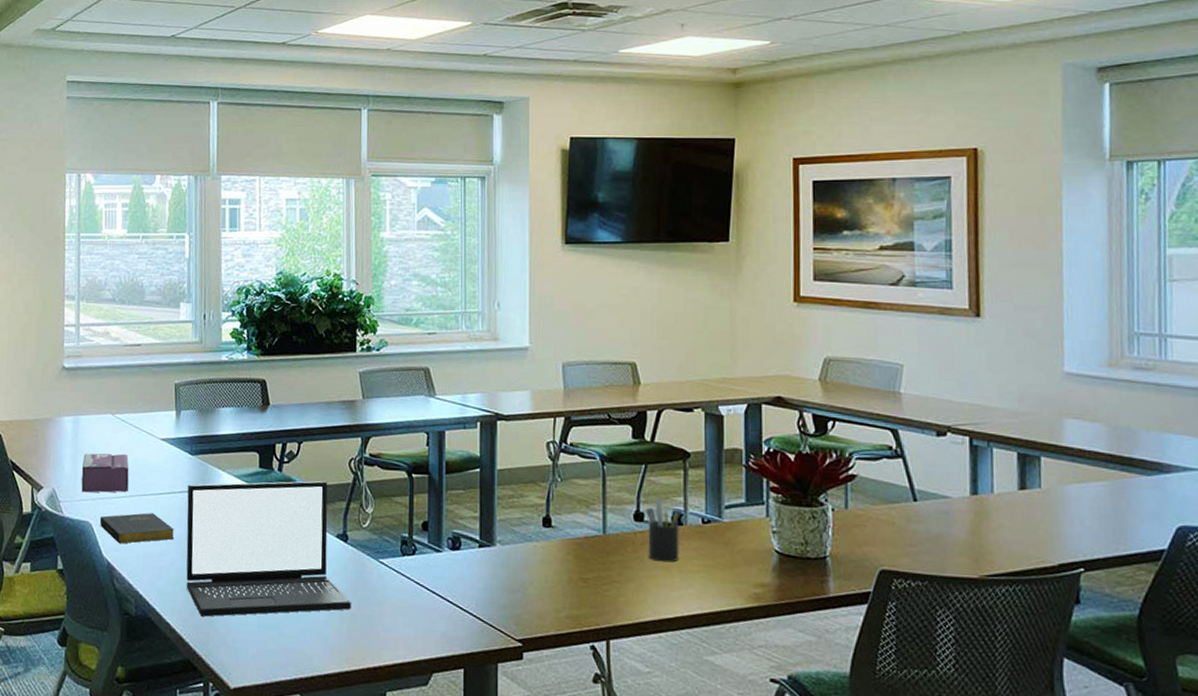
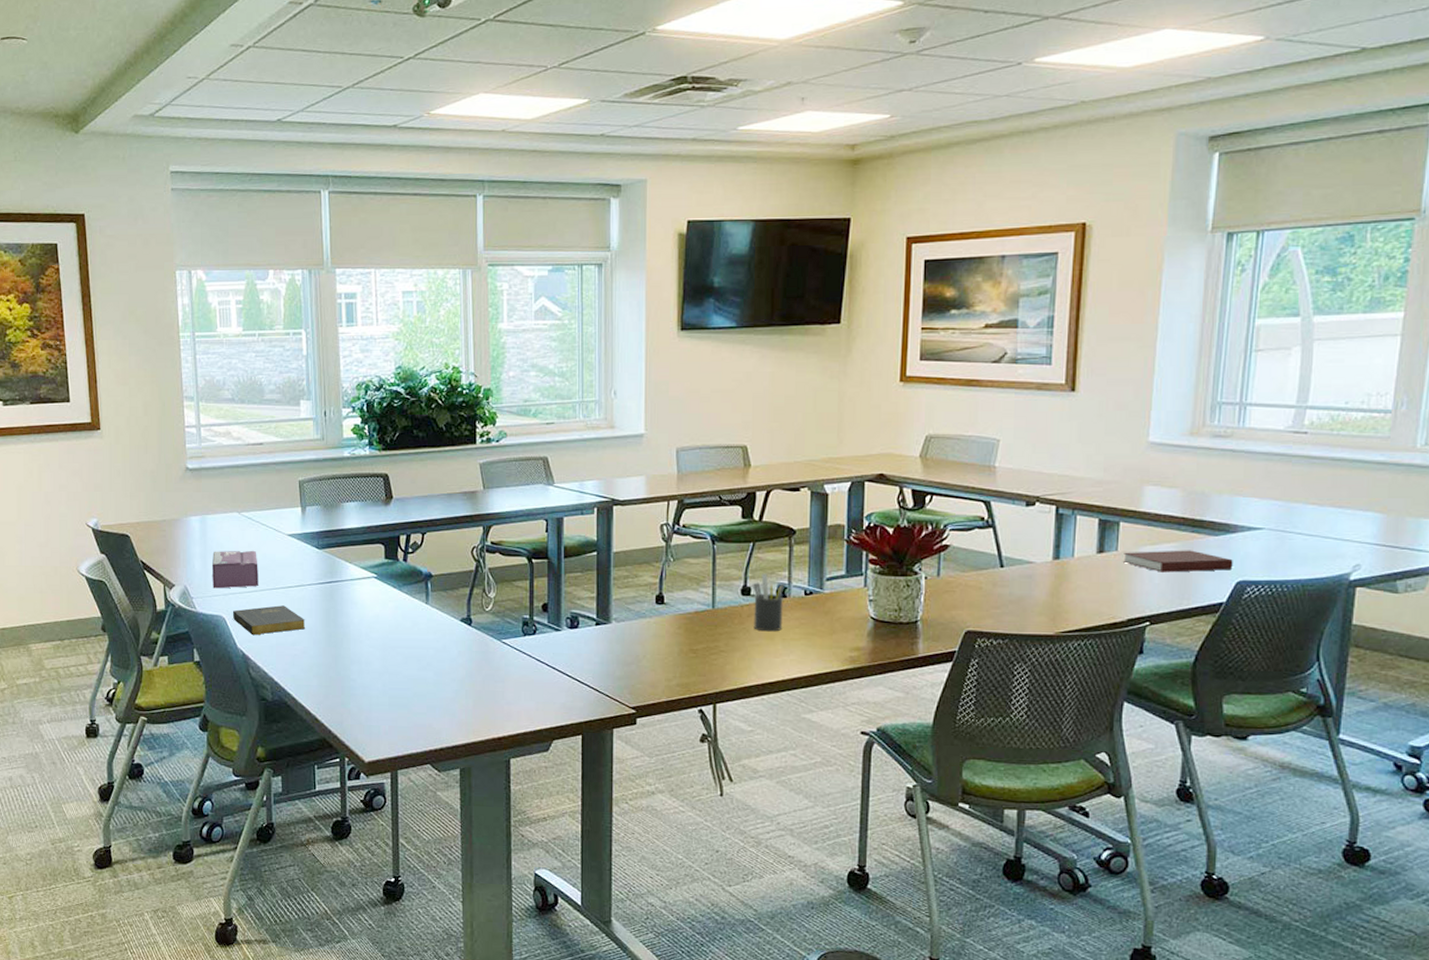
laptop: present [186,480,351,617] -> none [316,568,476,699]
notebook: none [1047,489,1171,514] -> present [1122,550,1233,573]

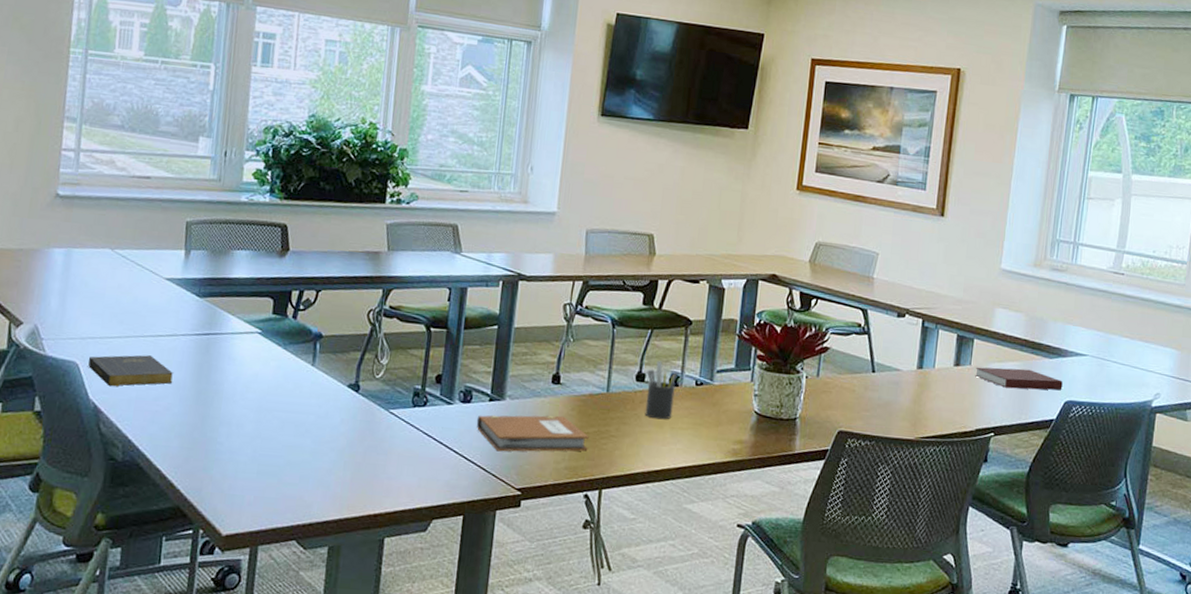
tissue box: present [211,550,258,589] -> none [69,288,127,333]
notebook: none [585,634,698,673] -> present [476,414,589,452]

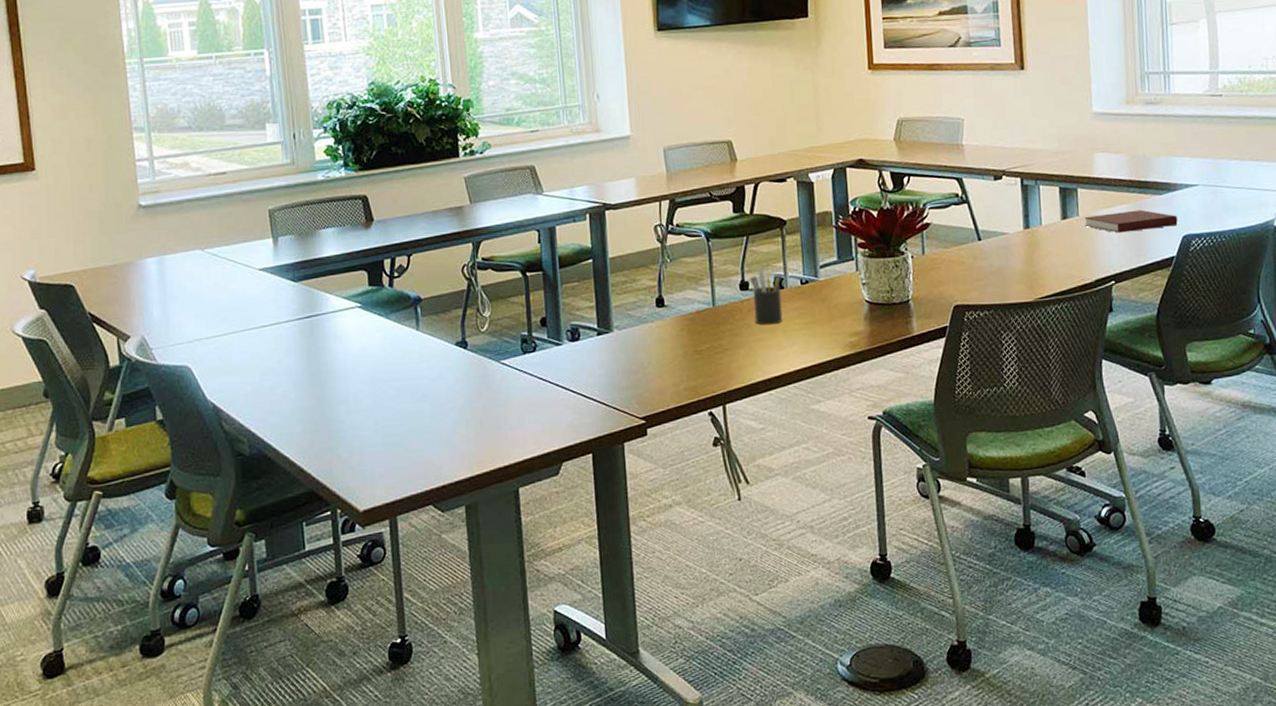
book: present [88,355,173,387] -> none [199,347,285,384]
notebook: present [476,414,589,452] -> none [588,337,704,384]

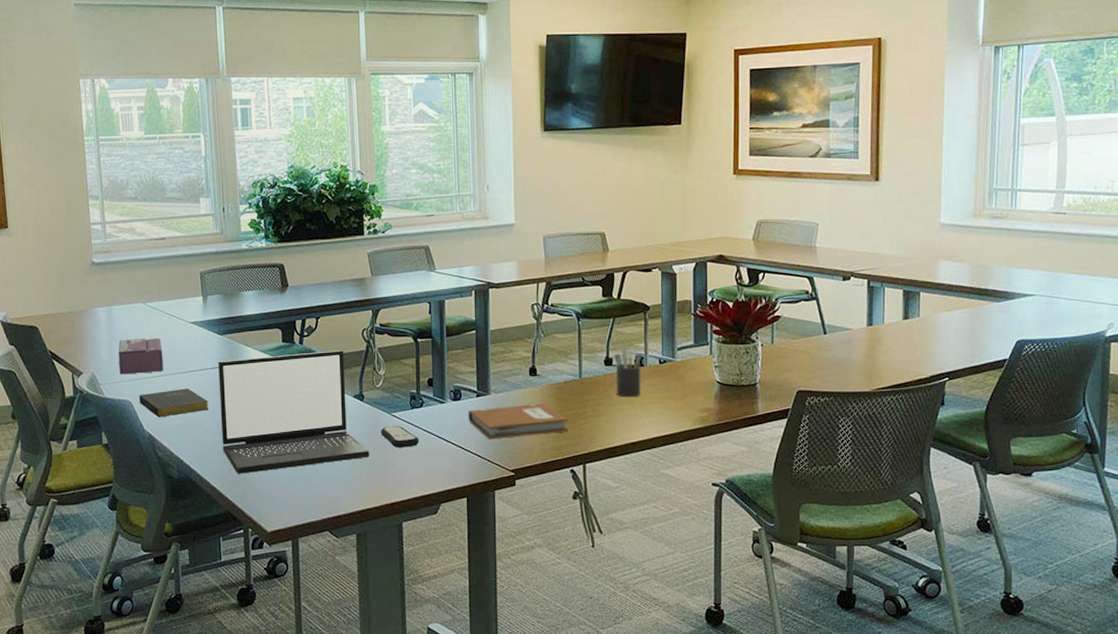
tissue box: none [172,289,228,336] -> present [118,338,163,375]
book: none [199,347,285,384] -> present [138,388,209,418]
laptop: none [294,290,477,445] -> present [218,349,369,474]
remote control: none [488,374,534,401] -> present [380,425,420,448]
notebook: none [588,337,704,384] -> present [468,403,569,440]
notebook: present [1084,209,1178,233] -> none [924,315,1013,335]

